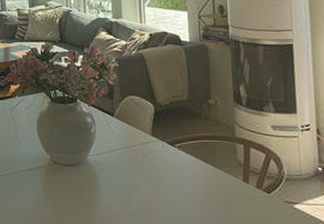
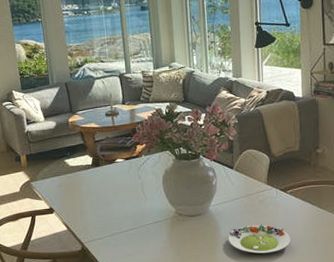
salad plate: none [109,180,181,215] -> present [228,224,291,254]

